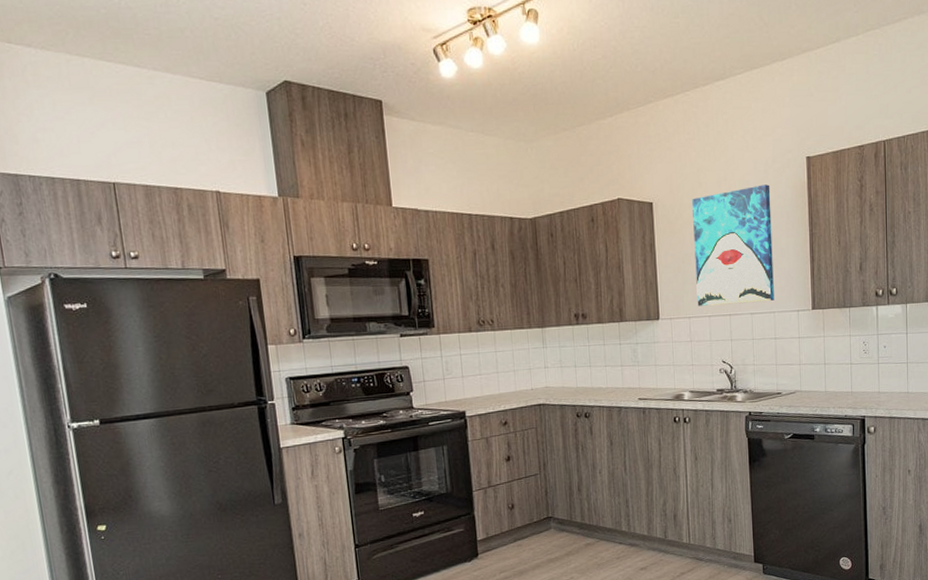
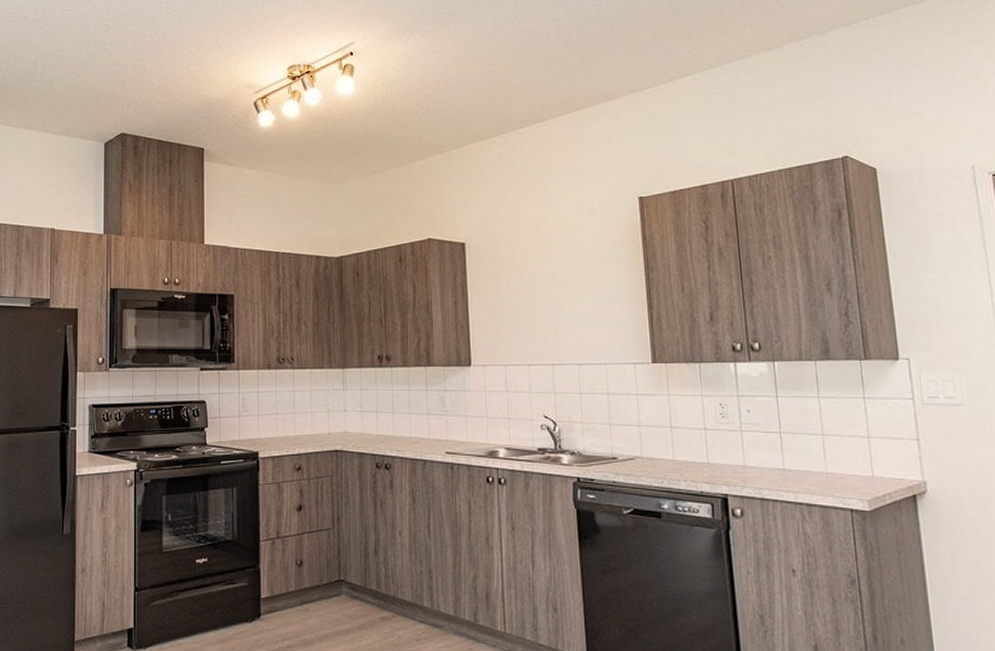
wall art: present [692,184,774,306] -> none [508,225,605,353]

